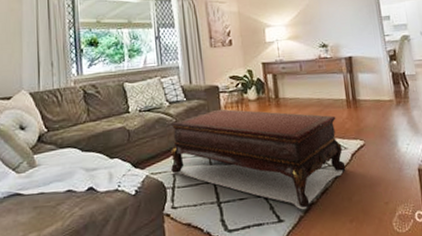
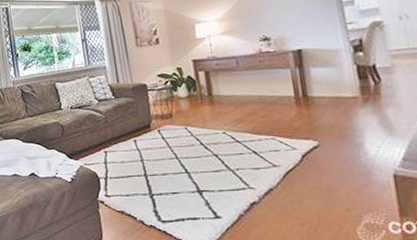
coffee table: present [170,109,346,210] -> none [100,106,295,209]

